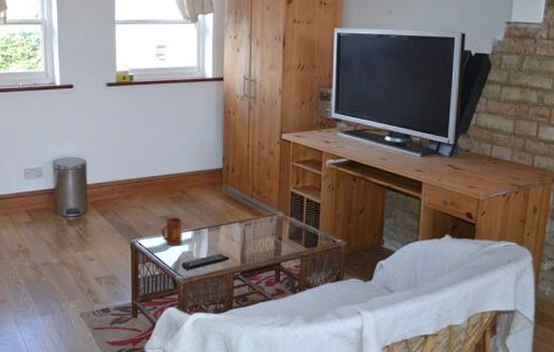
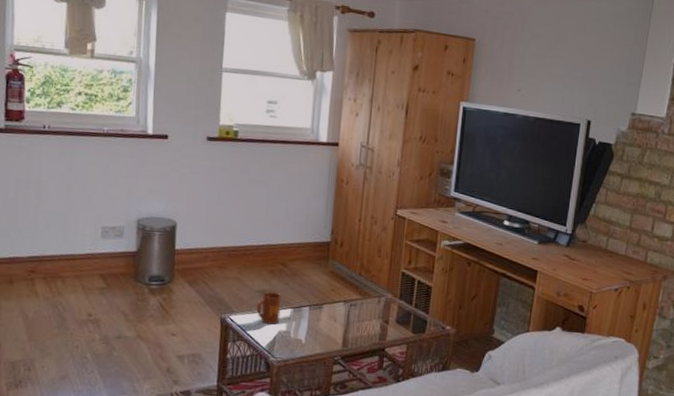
remote control: present [181,253,229,270] -> none [276,335,330,352]

